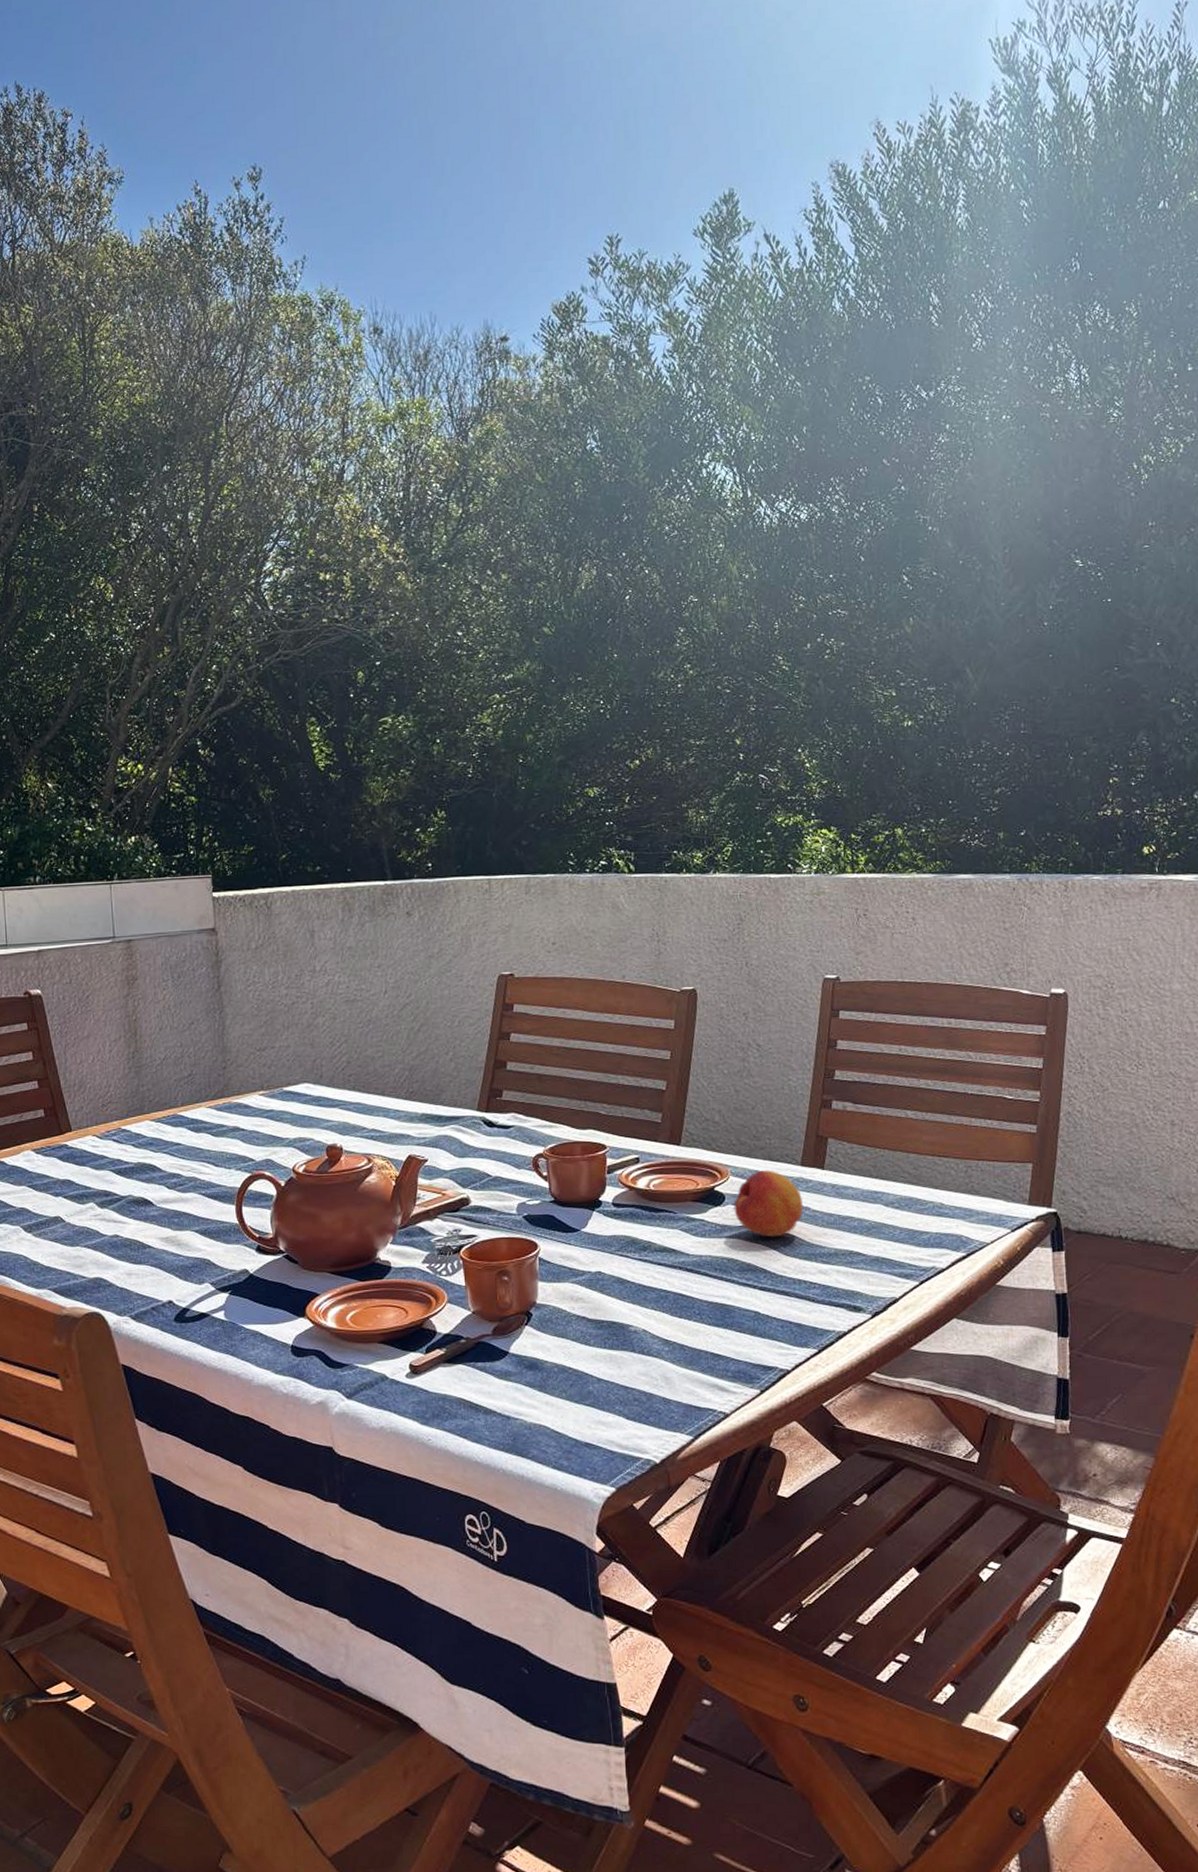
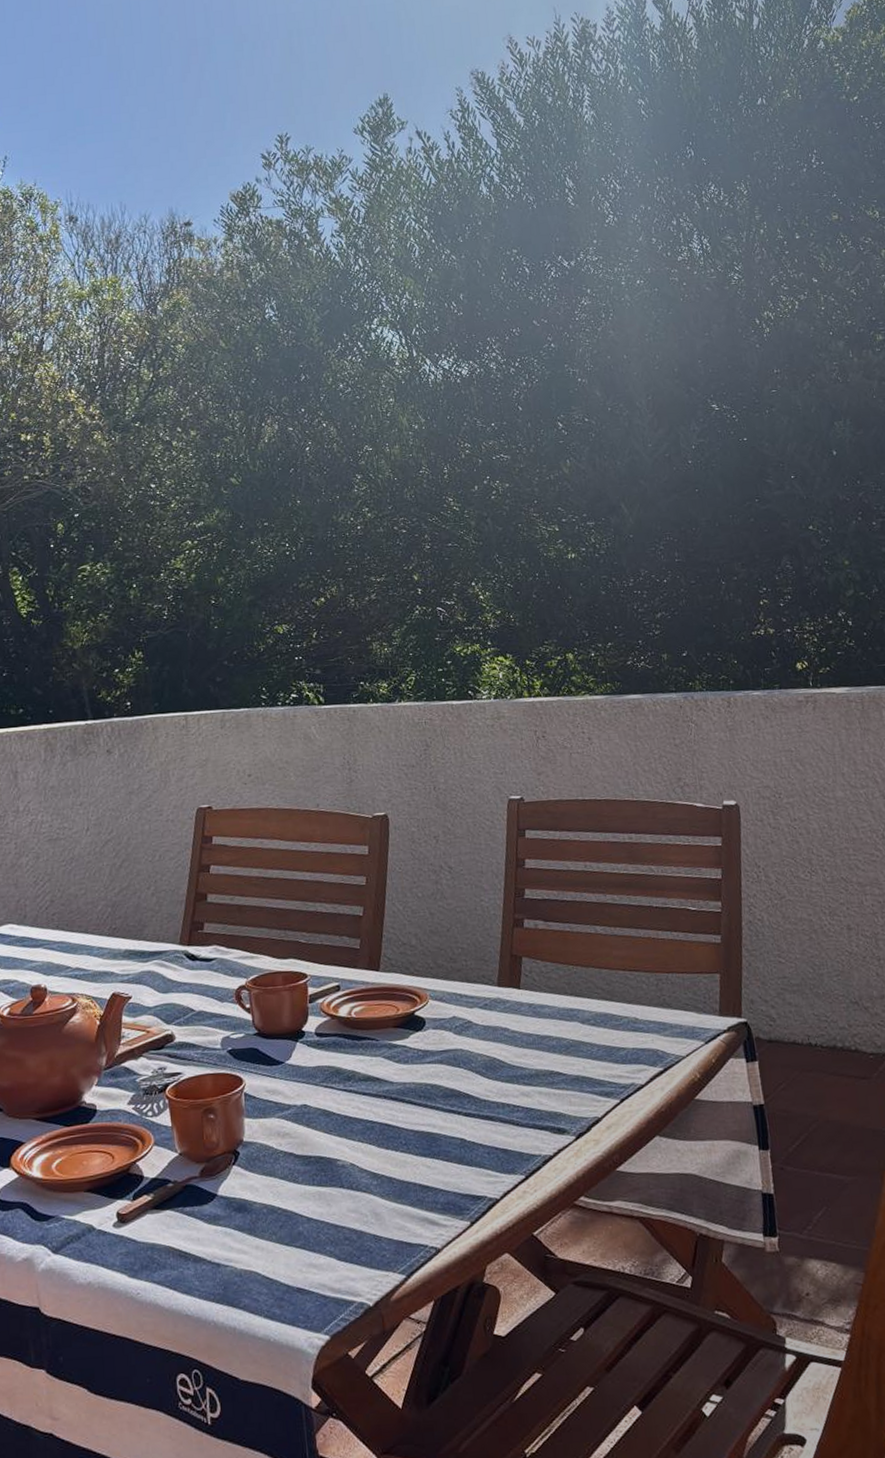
fruit: present [733,1169,804,1238] -> none [434,991,503,1061]

